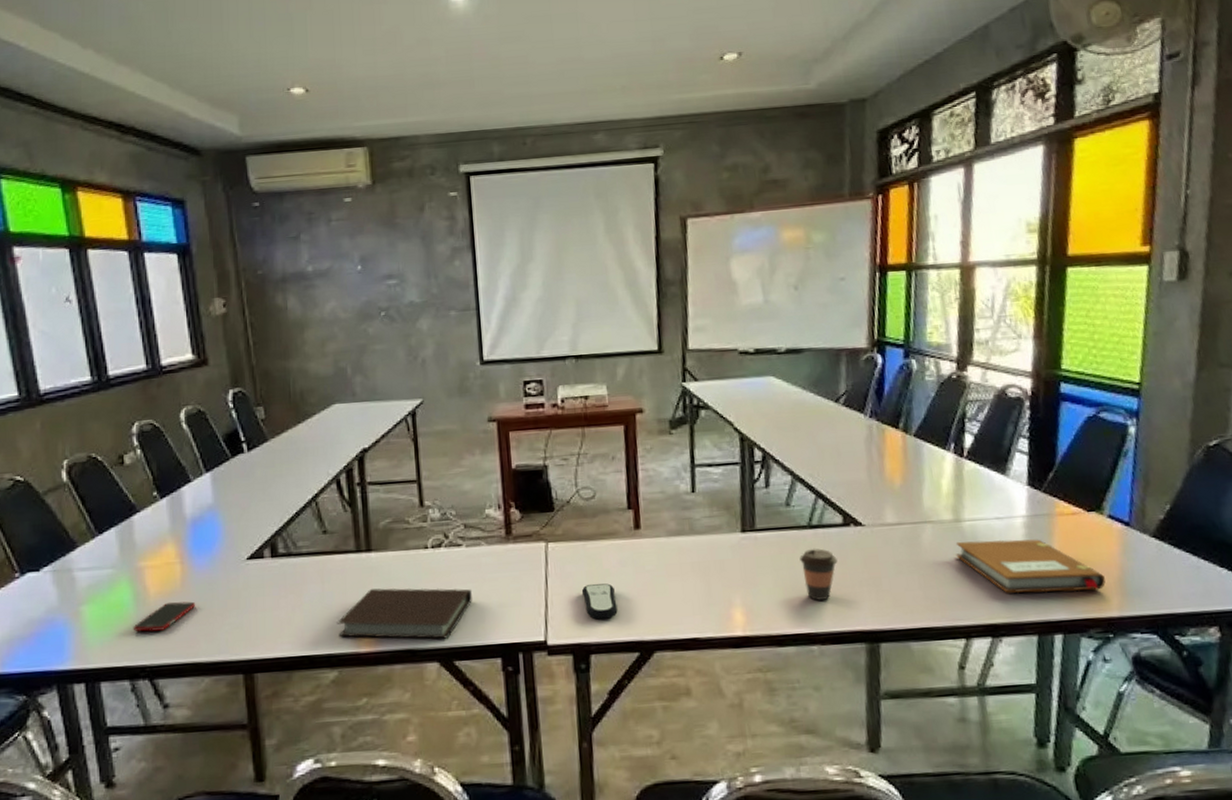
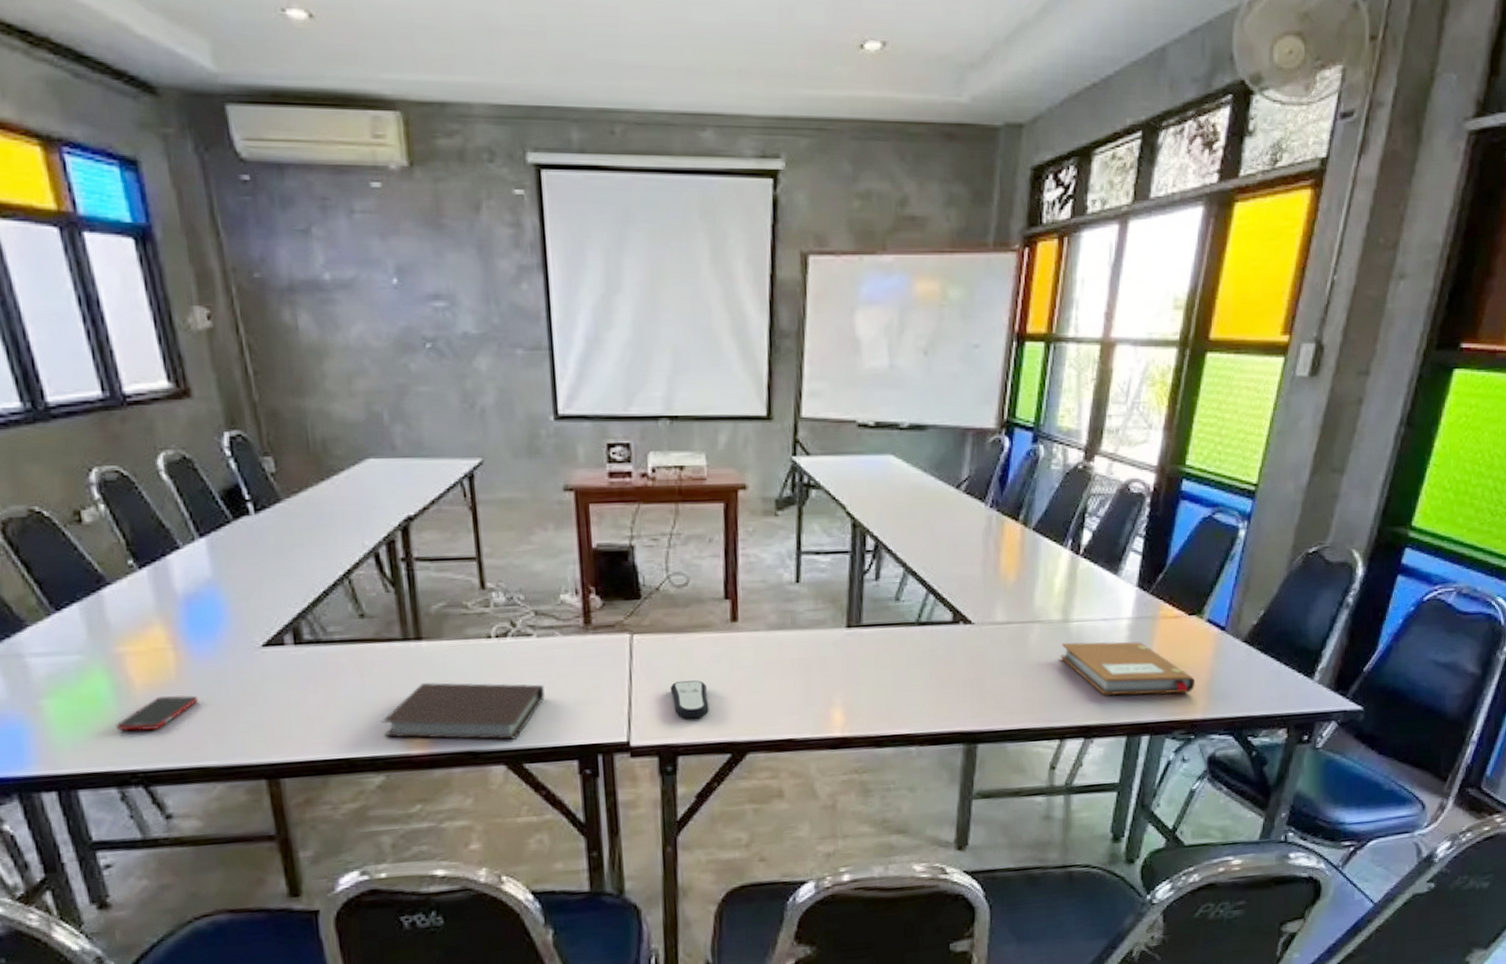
coffee cup: present [800,548,838,601] -> none [905,646,943,701]

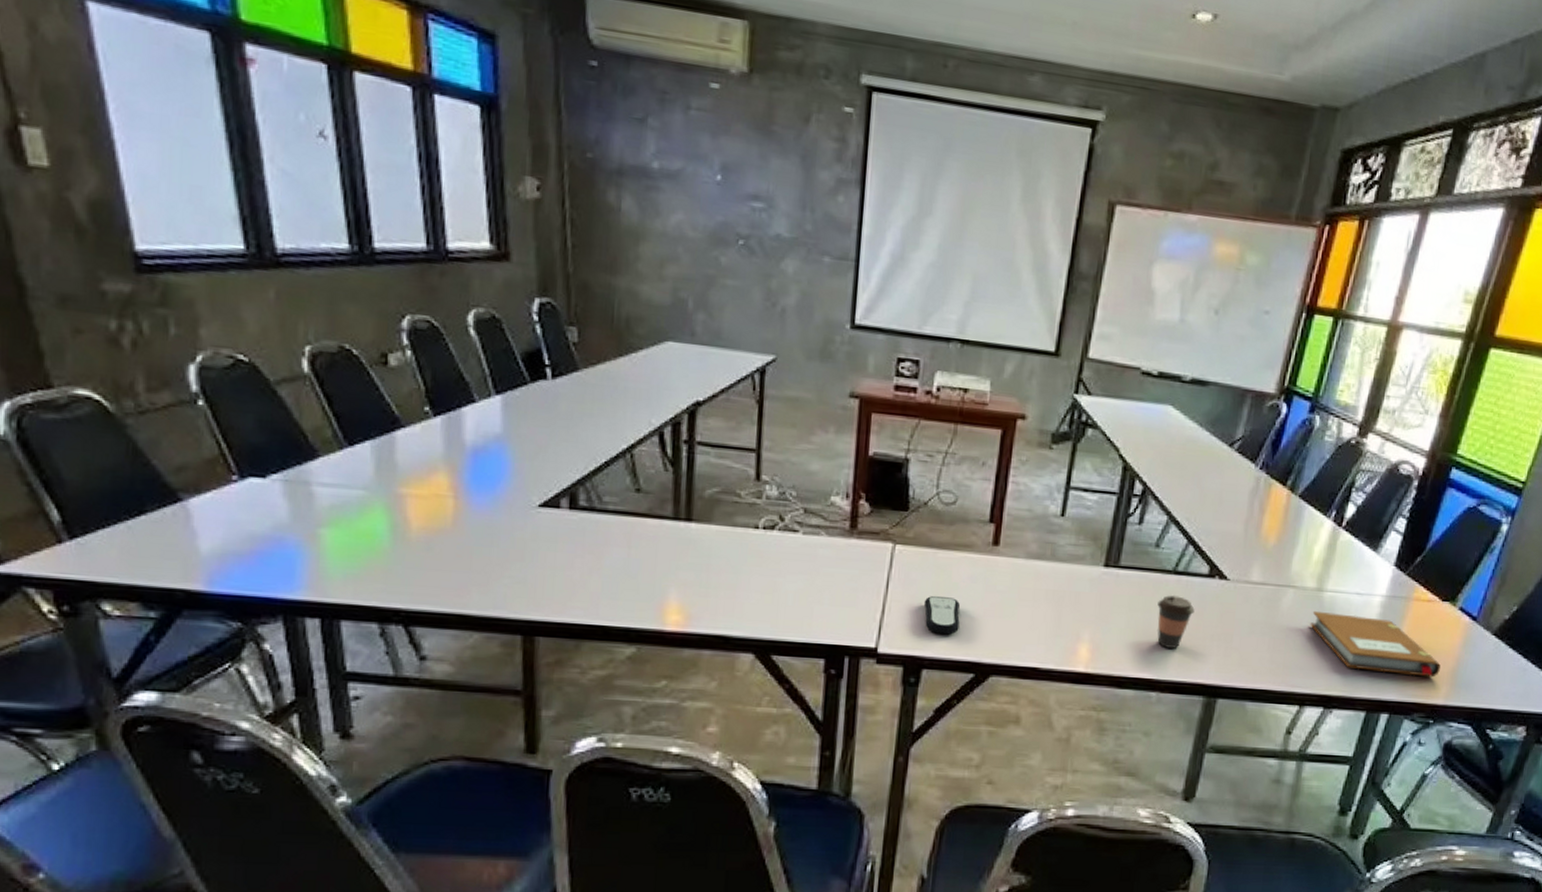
cell phone: present [115,695,199,731] -> none [386,540,470,572]
notebook: present [381,682,545,740] -> none [641,563,802,630]
coffee cup: none [905,646,943,701] -> present [1157,594,1195,649]

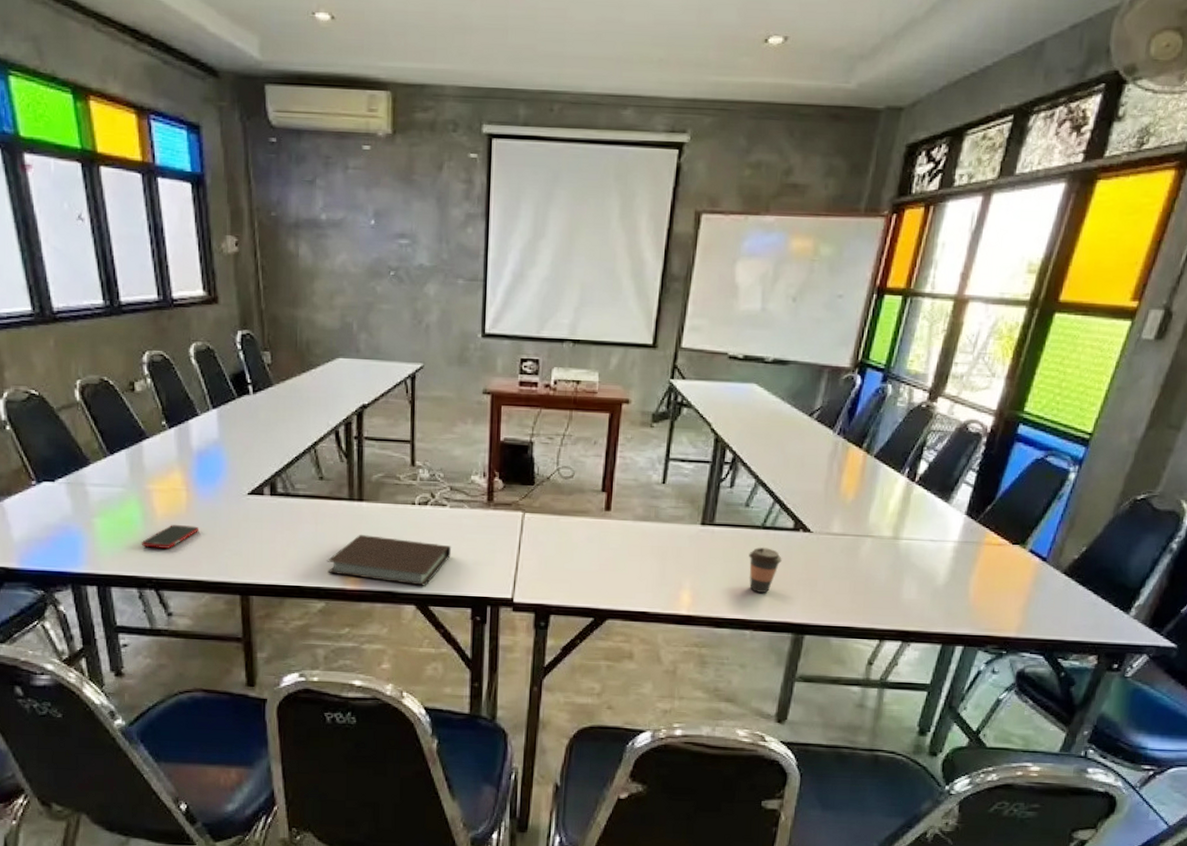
cell phone: none [386,540,470,572] -> present [141,524,199,549]
notebook: none [641,563,802,630] -> present [327,535,451,586]
remote control: present [923,596,960,635] -> none [549,555,580,586]
notebook: present [1310,610,1441,678] -> none [887,556,1012,613]

